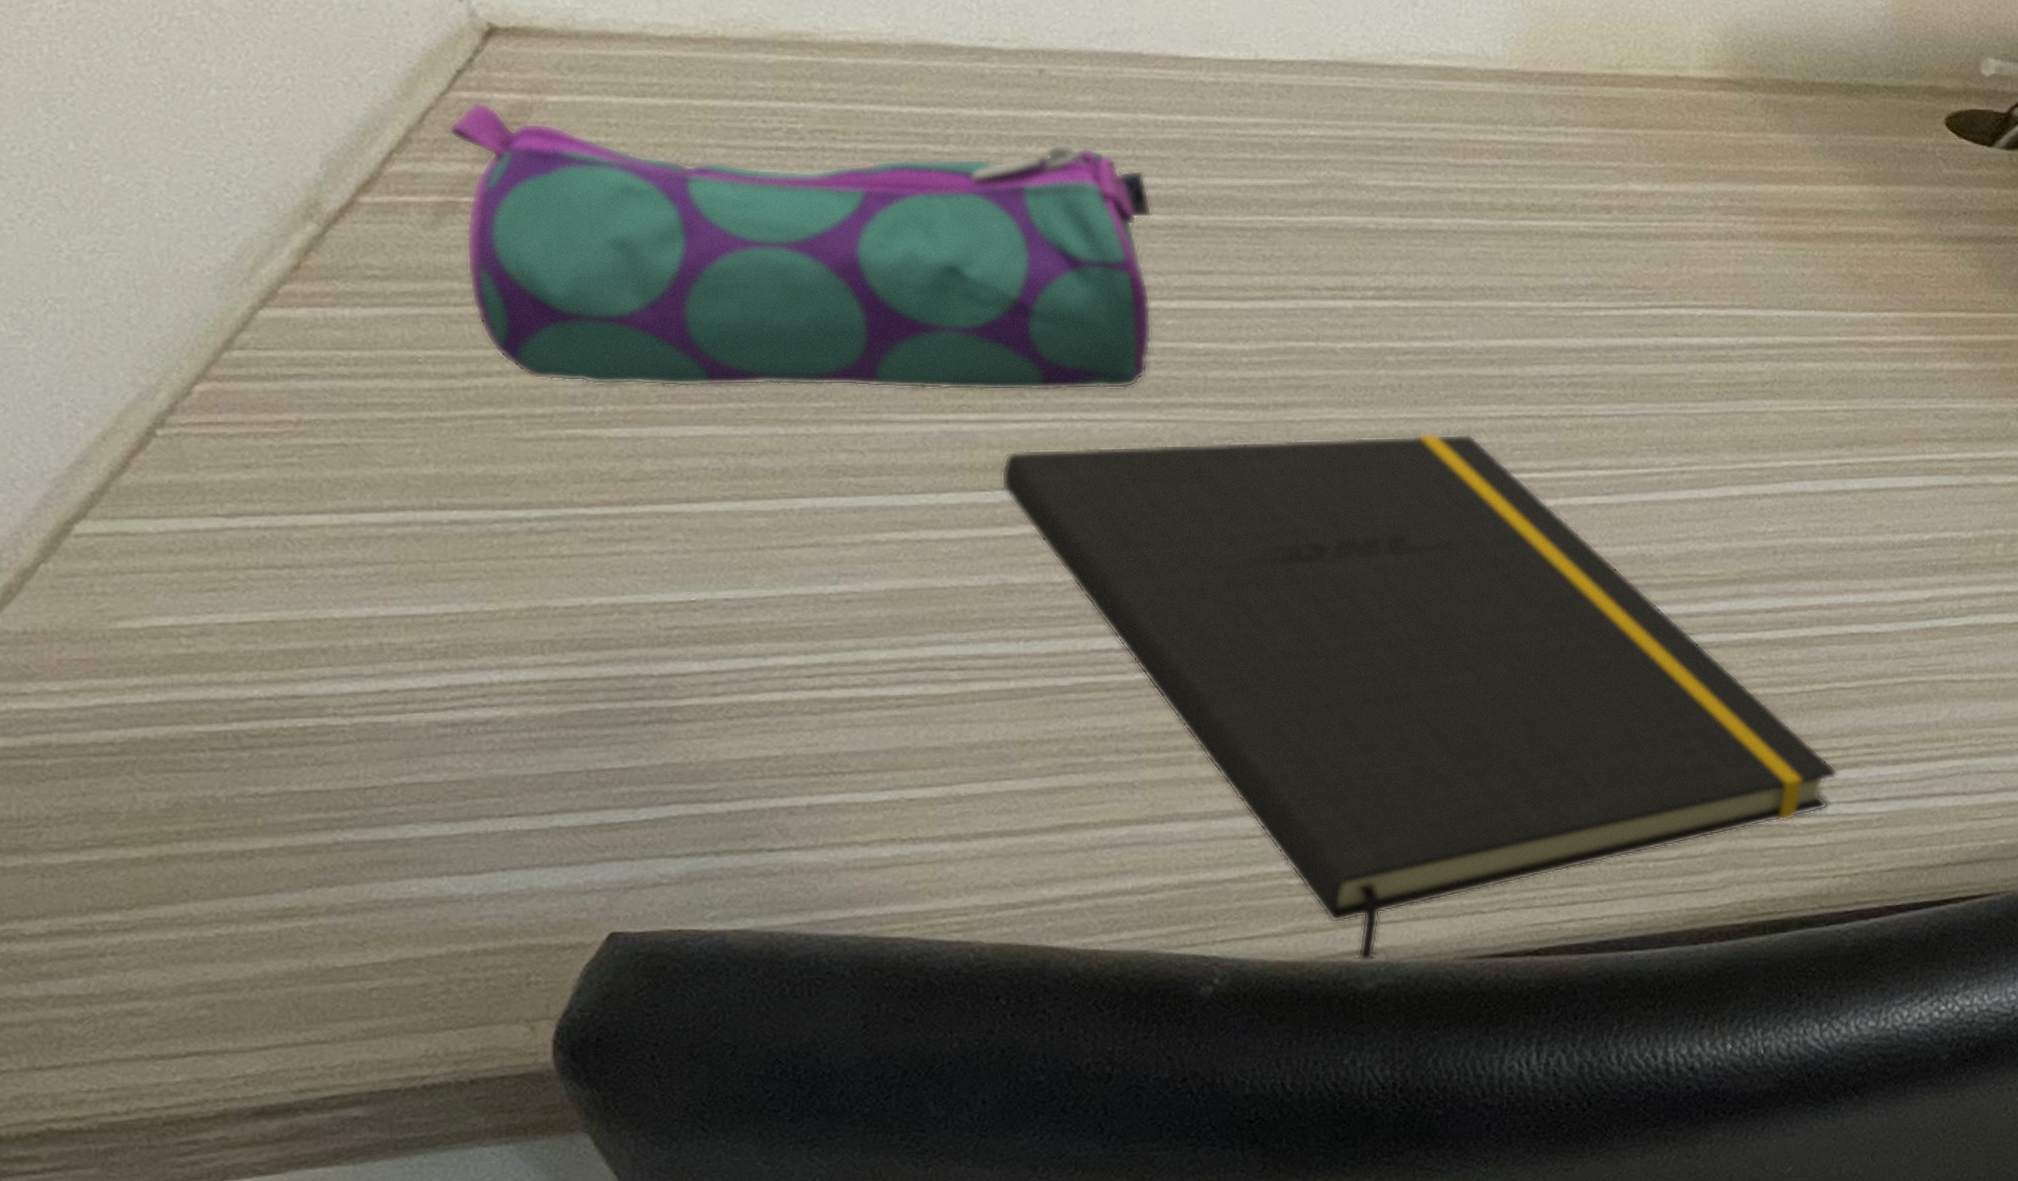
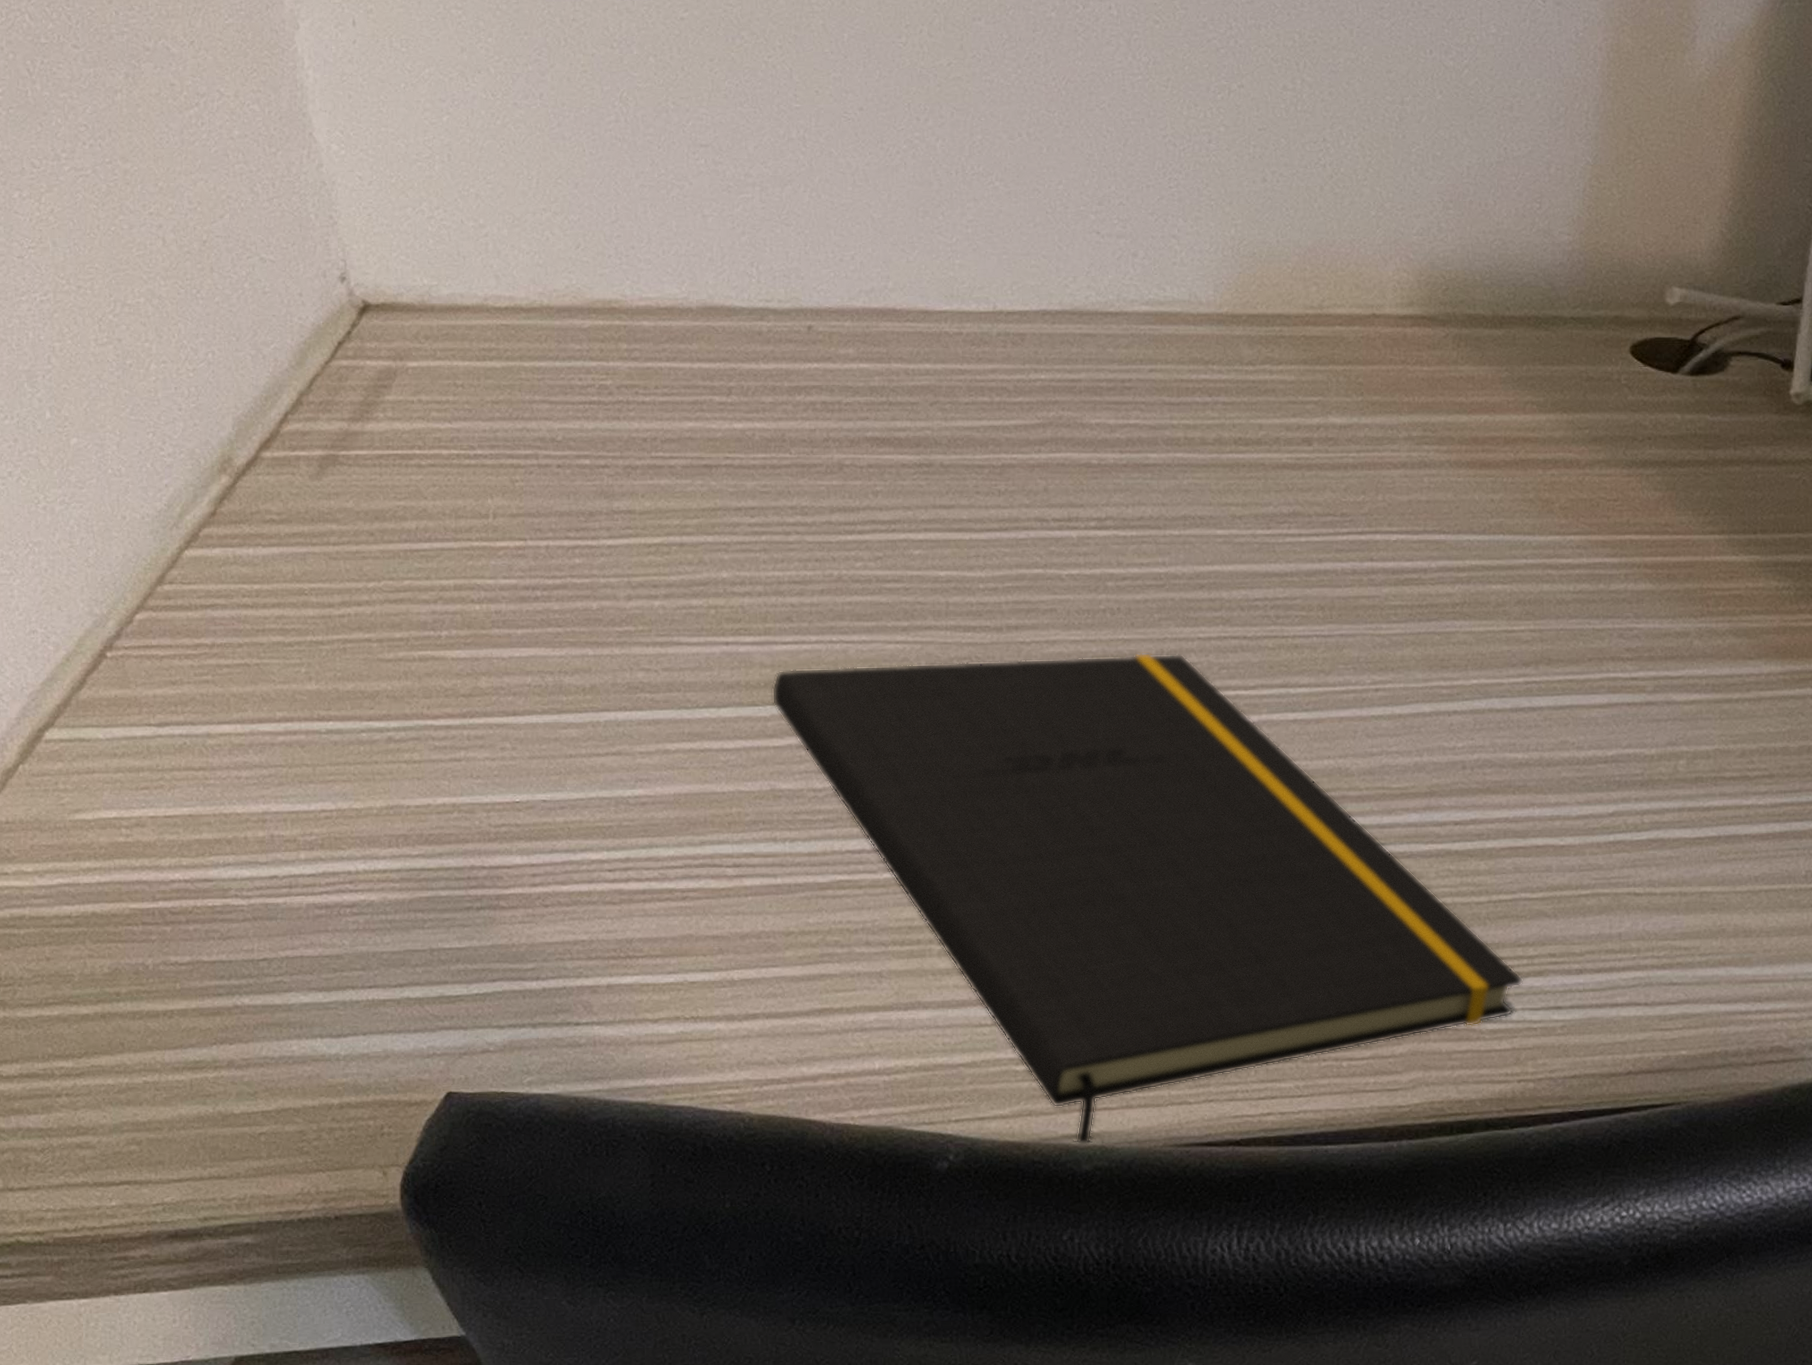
pencil case: present [448,102,1152,391] -> none [331,369,903,616]

